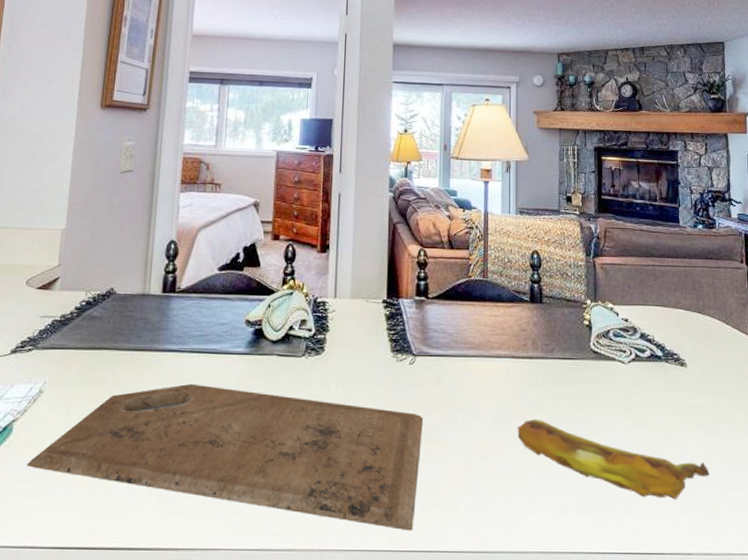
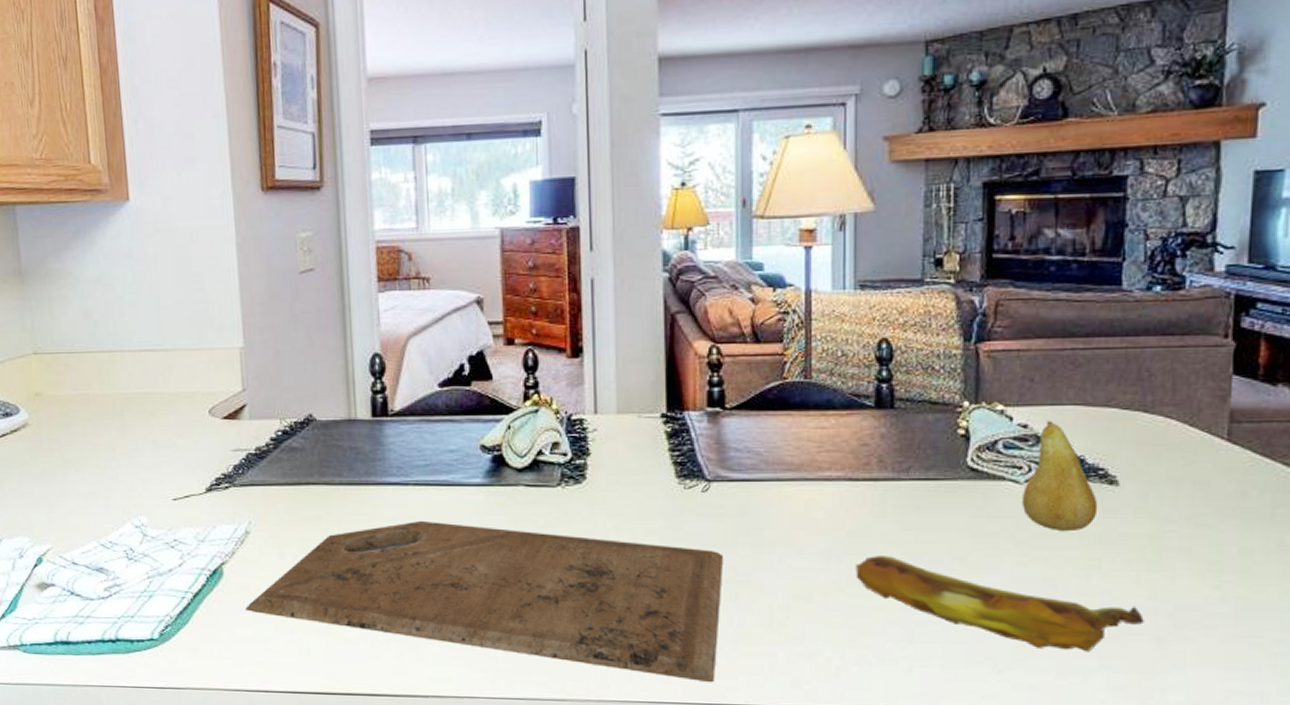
fruit: none [626,317,675,401] -> present [1021,421,1098,531]

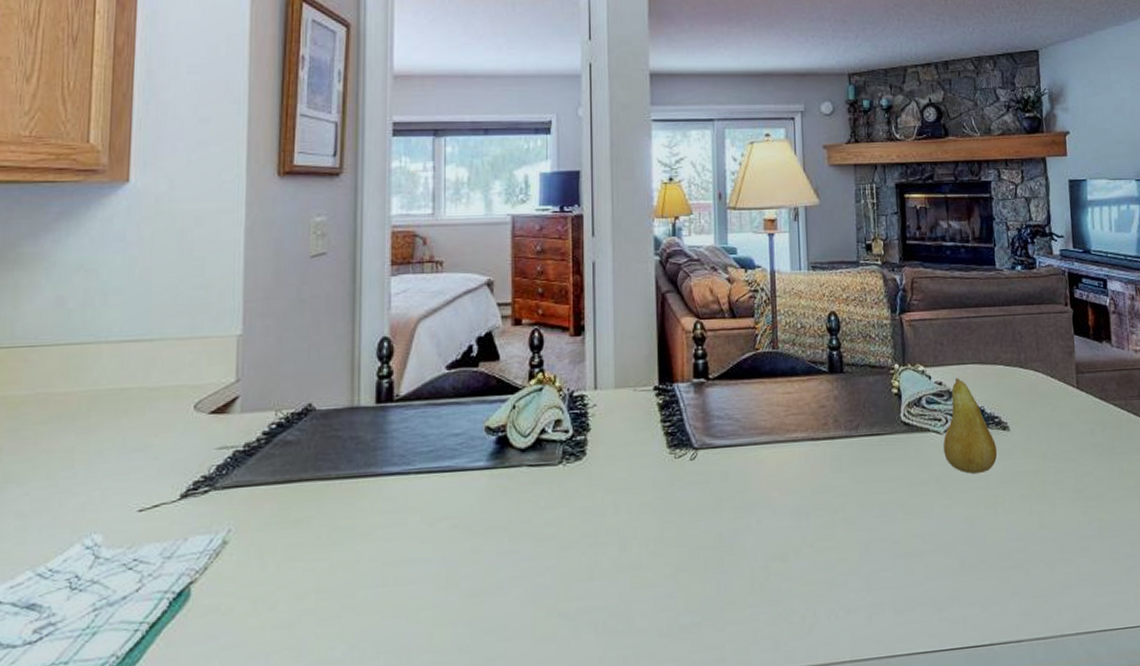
cutting board: present [245,520,724,683] -> none [213,511,711,657]
banana: present [855,556,1144,652] -> none [821,509,1039,584]

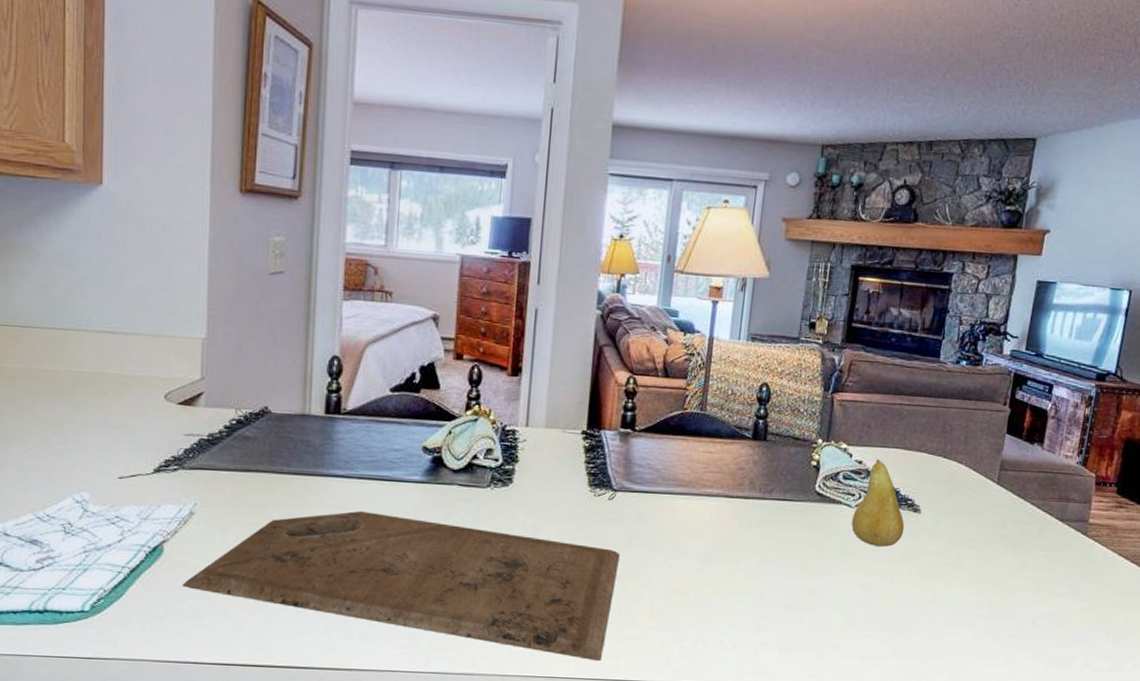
cutting board: none [213,511,711,657] -> present [182,510,621,661]

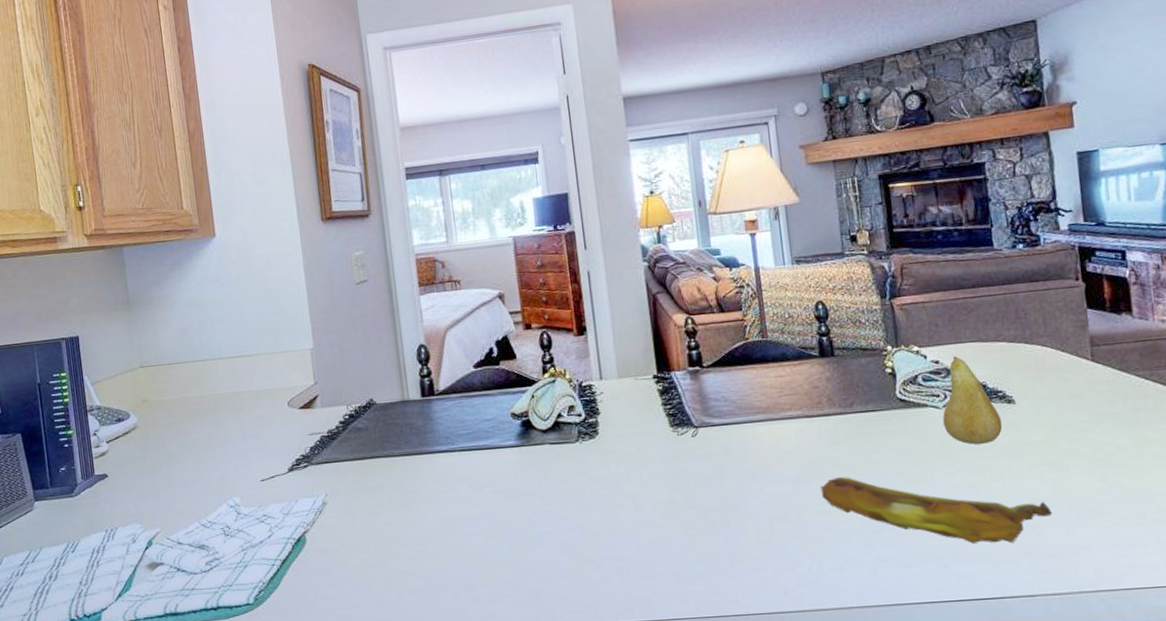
cutting board: present [182,510,621,661] -> none [326,480,720,598]
banana: none [722,560,926,642] -> present [820,477,1052,543]

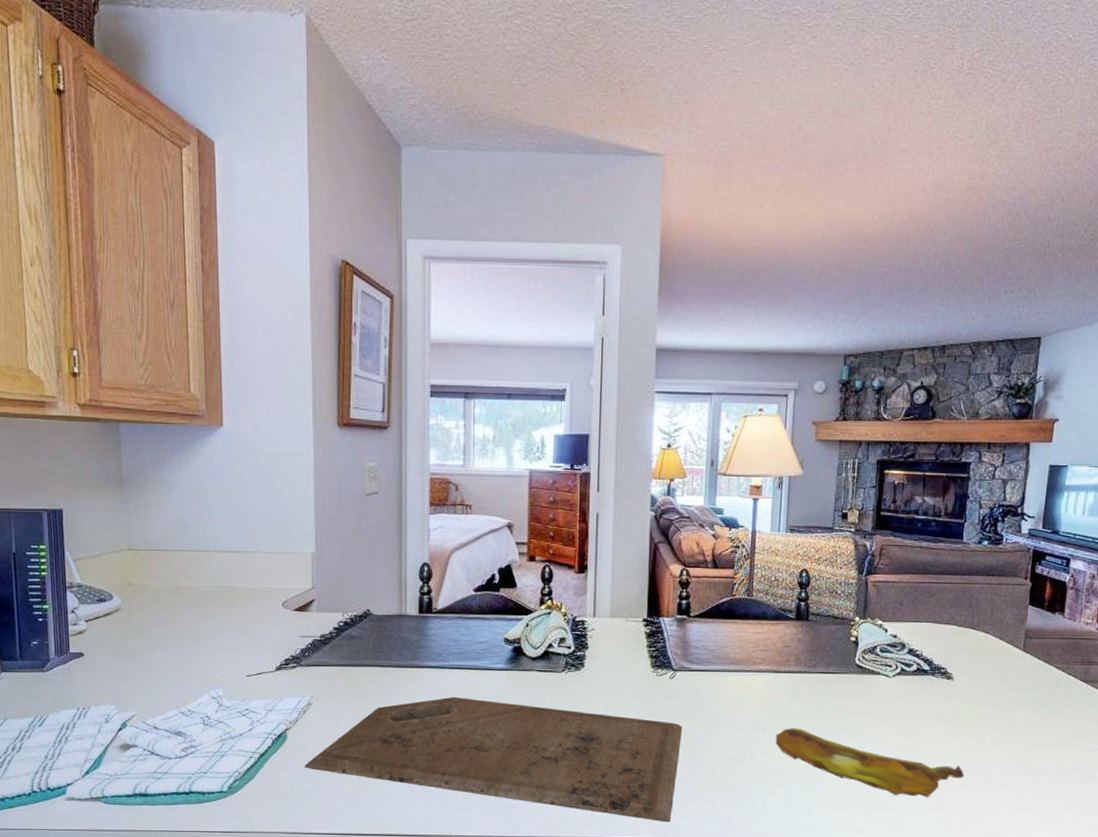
cutting board: none [326,480,720,598] -> present [304,696,683,823]
fruit: present [942,356,1003,445] -> none [890,633,940,712]

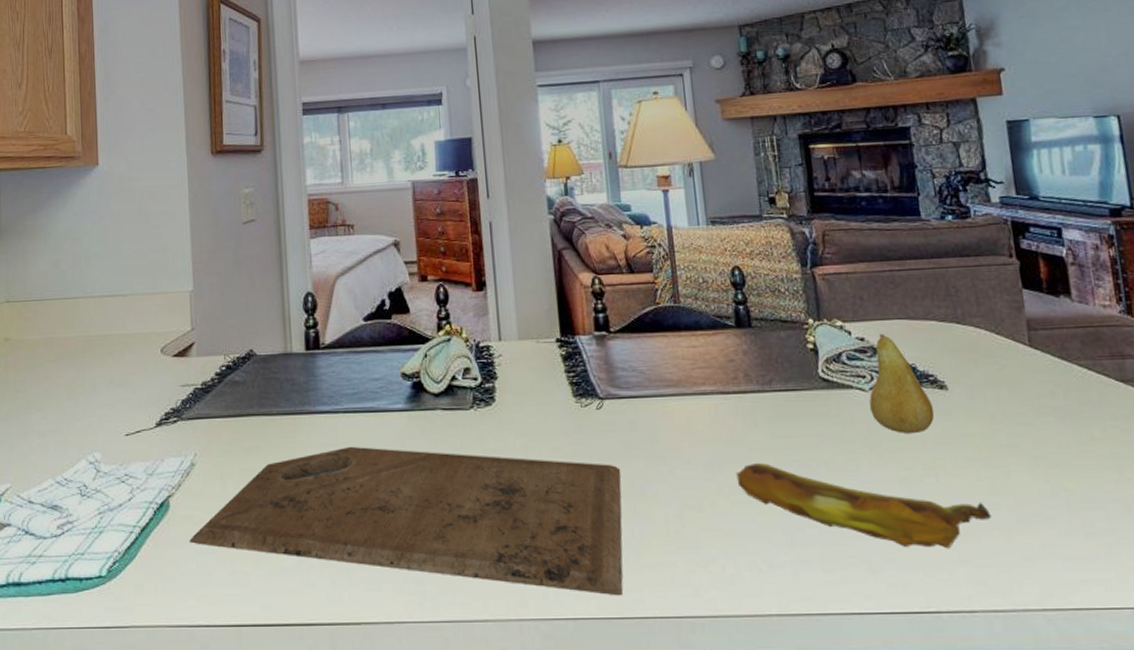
fruit: none [890,633,940,712] -> present [869,334,935,433]

